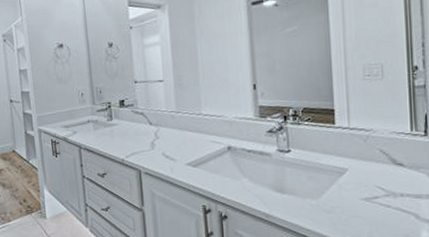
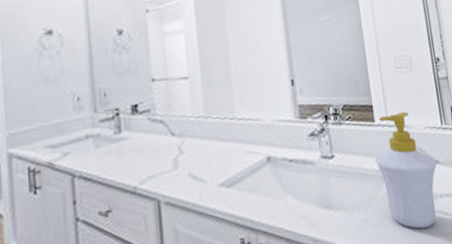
soap bottle: none [331,116,400,220] -> present [374,111,437,229]

